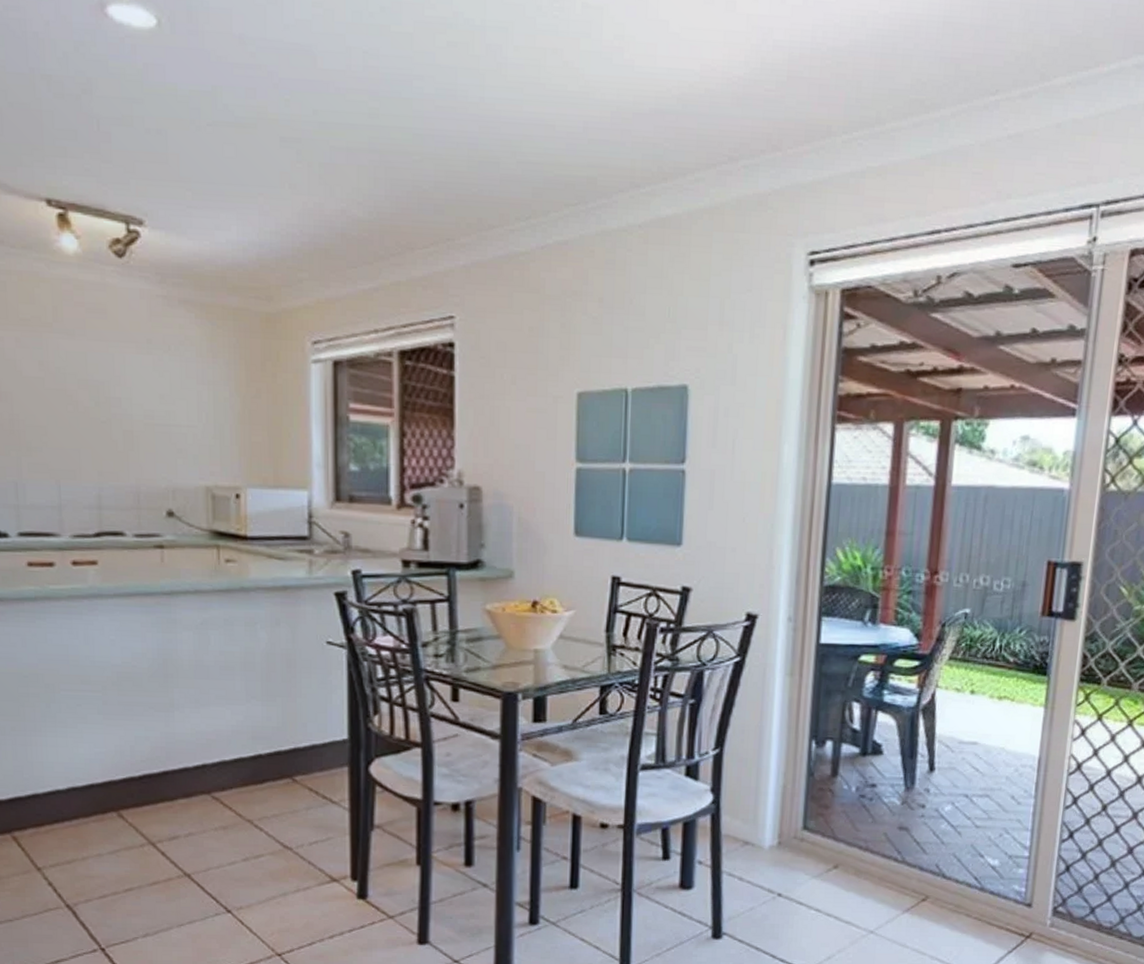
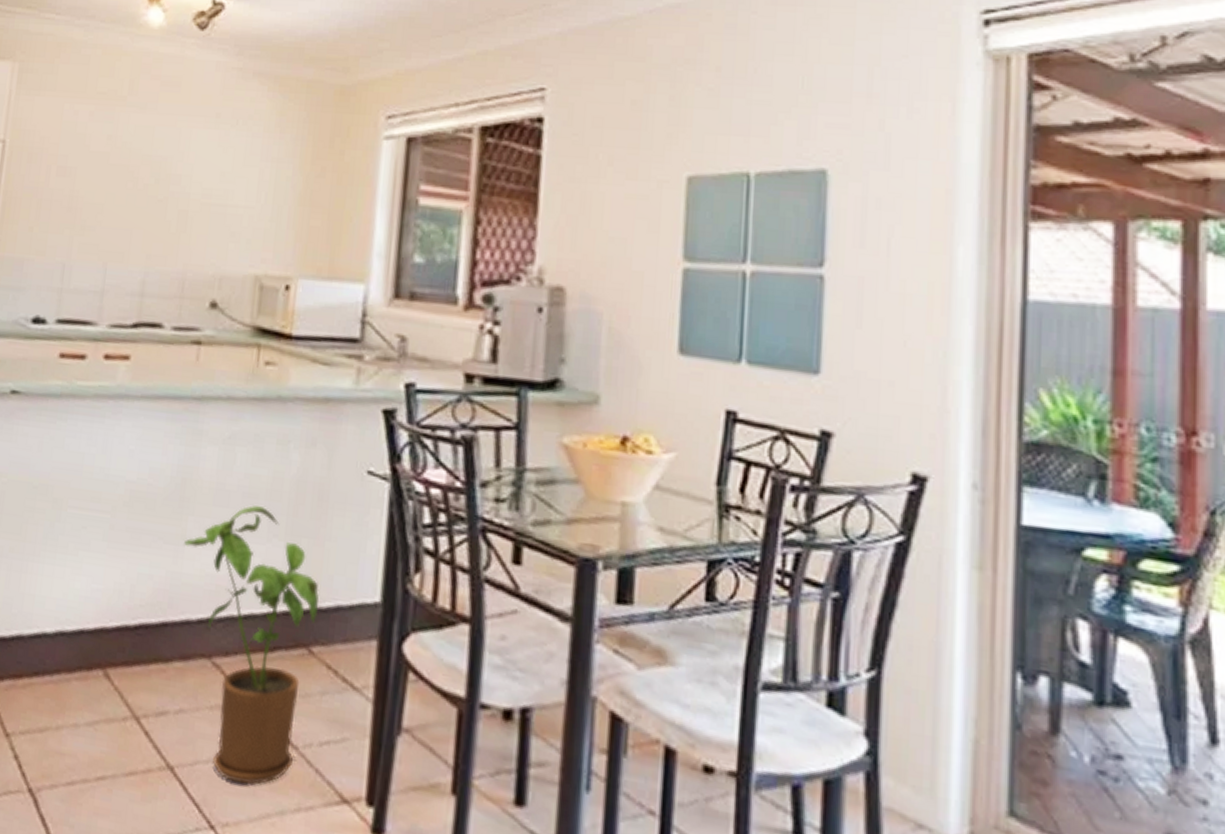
house plant: none [173,676,296,879] -> present [184,505,319,786]

